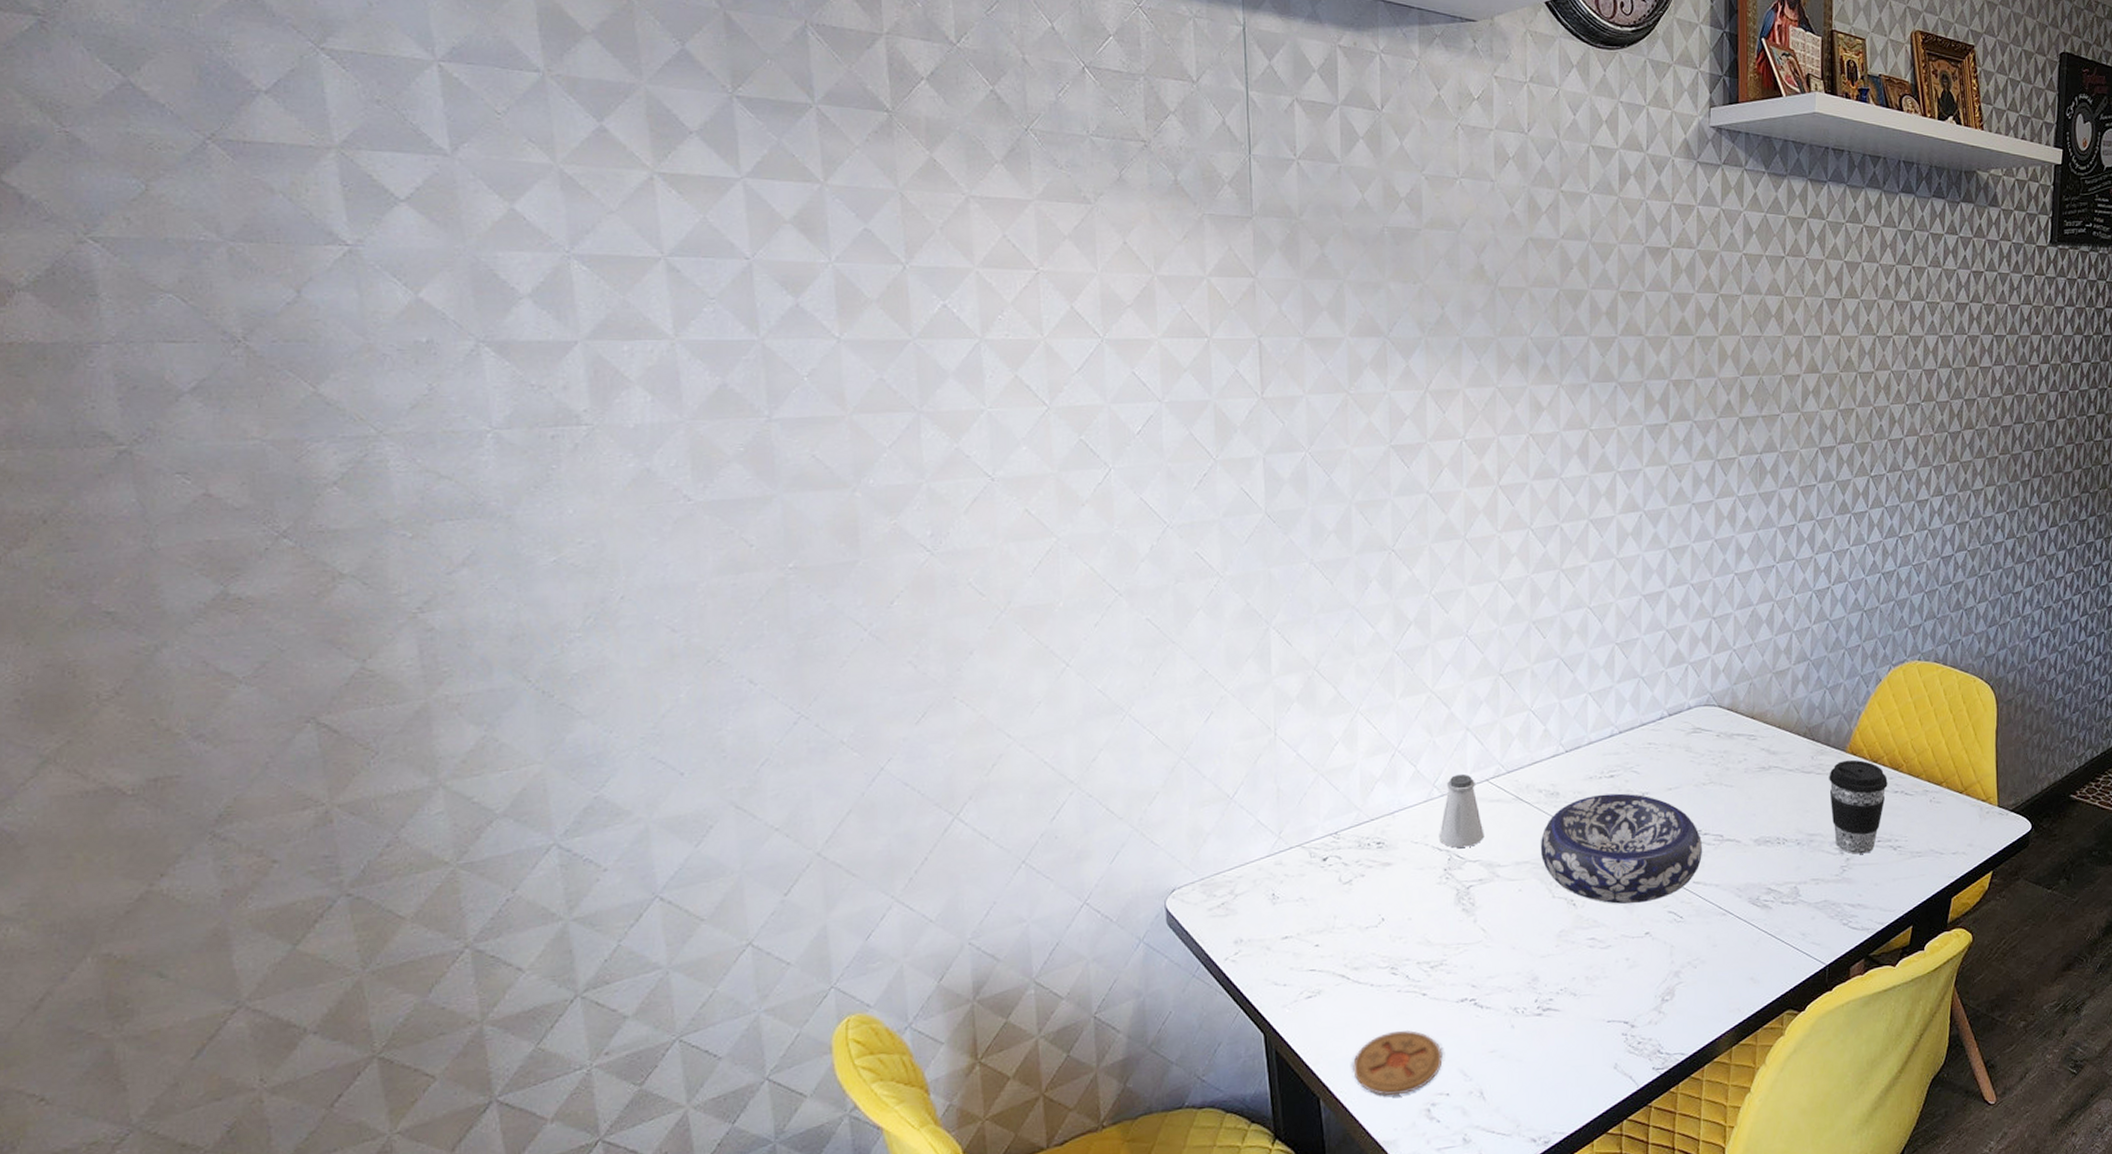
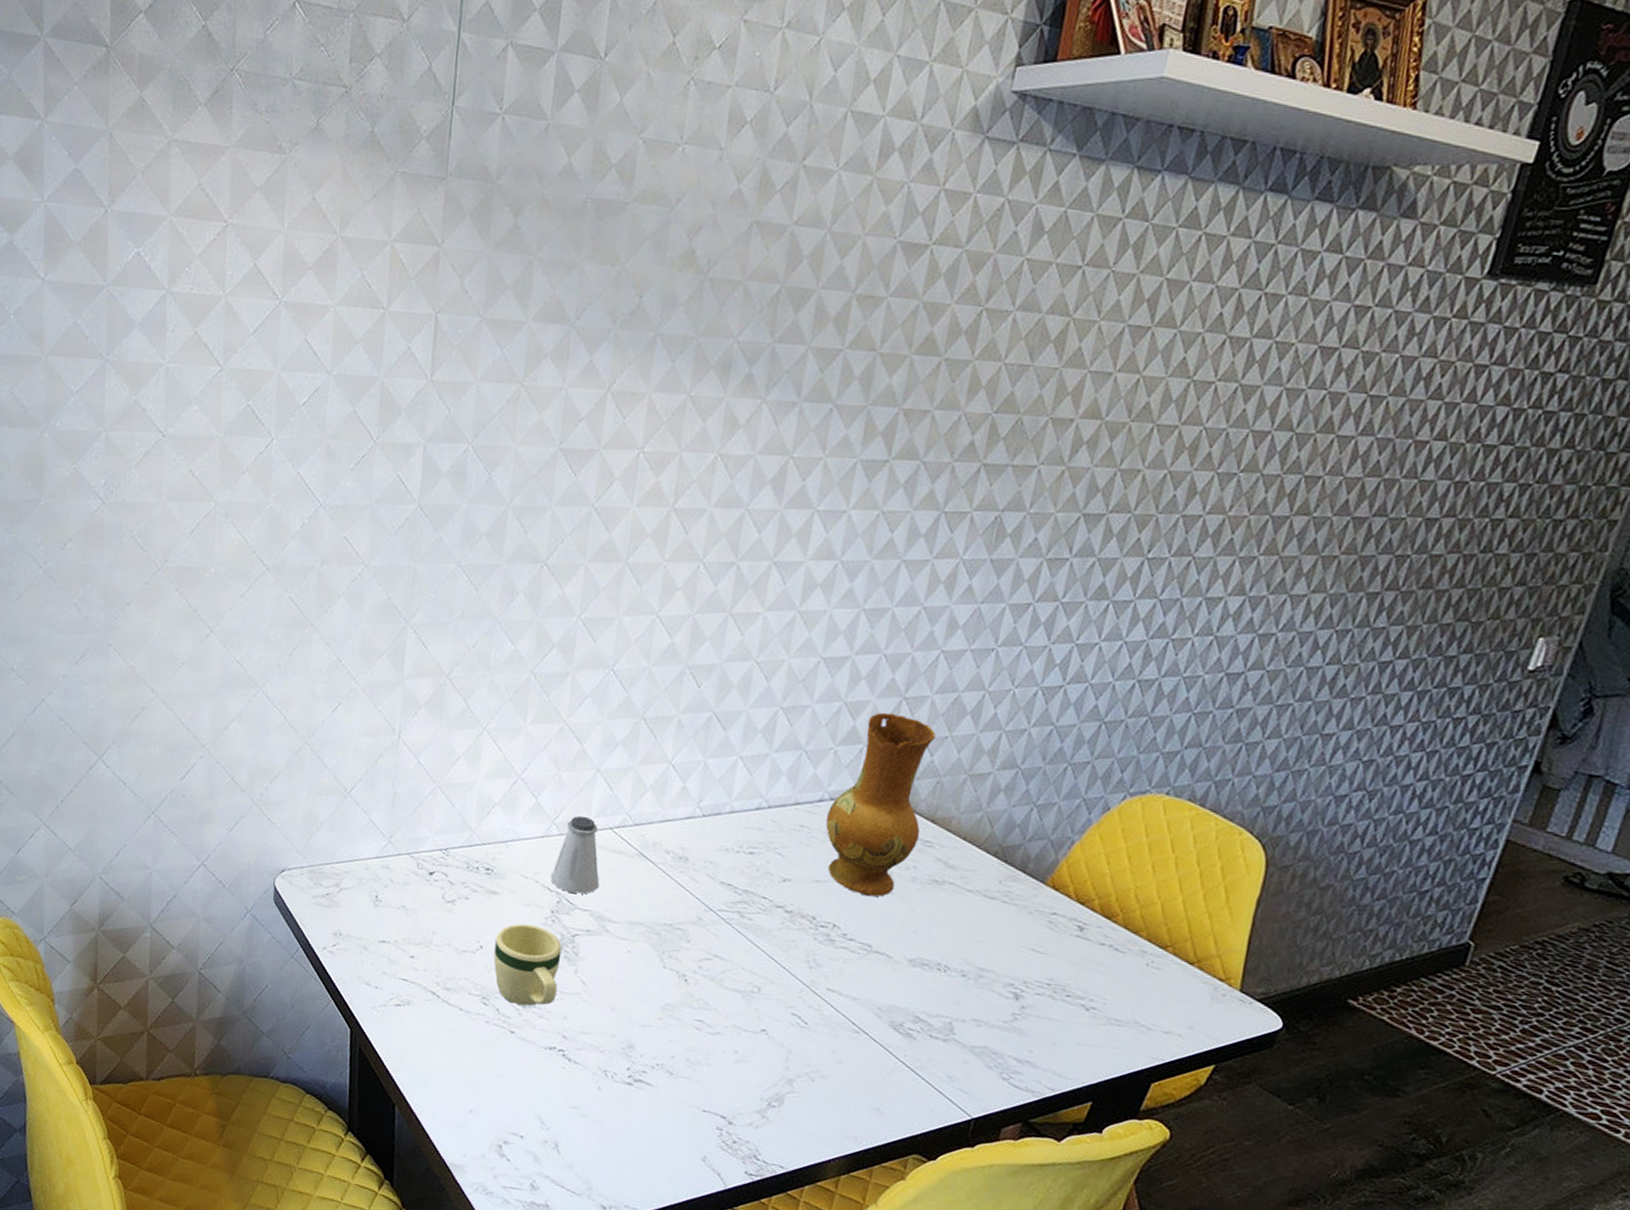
coaster: present [1353,1029,1443,1096] -> none [431,1059,523,1124]
mug: none [1396,886,1460,967] -> present [493,923,562,1006]
decorative bowl: present [1540,793,1702,904] -> none [657,869,845,998]
ceramic jug: none [1669,632,1745,793] -> present [826,712,936,897]
coffee cup: present [1829,760,1888,854] -> none [1010,894,1095,1007]

